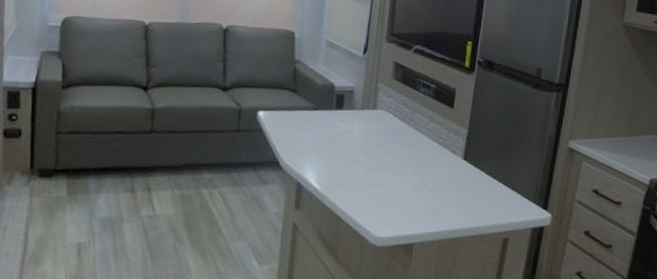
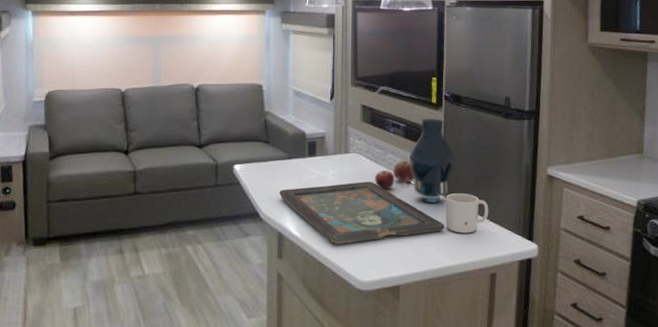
decorative tray: none [302,139,464,200] -> present [279,181,444,245]
fruit: none [399,129,420,150] -> present [374,170,395,190]
fruit: none [418,121,440,144] -> present [392,160,415,182]
vase: none [435,81,481,167] -> present [408,118,454,204]
mug: none [465,157,509,199] -> present [445,192,489,234]

